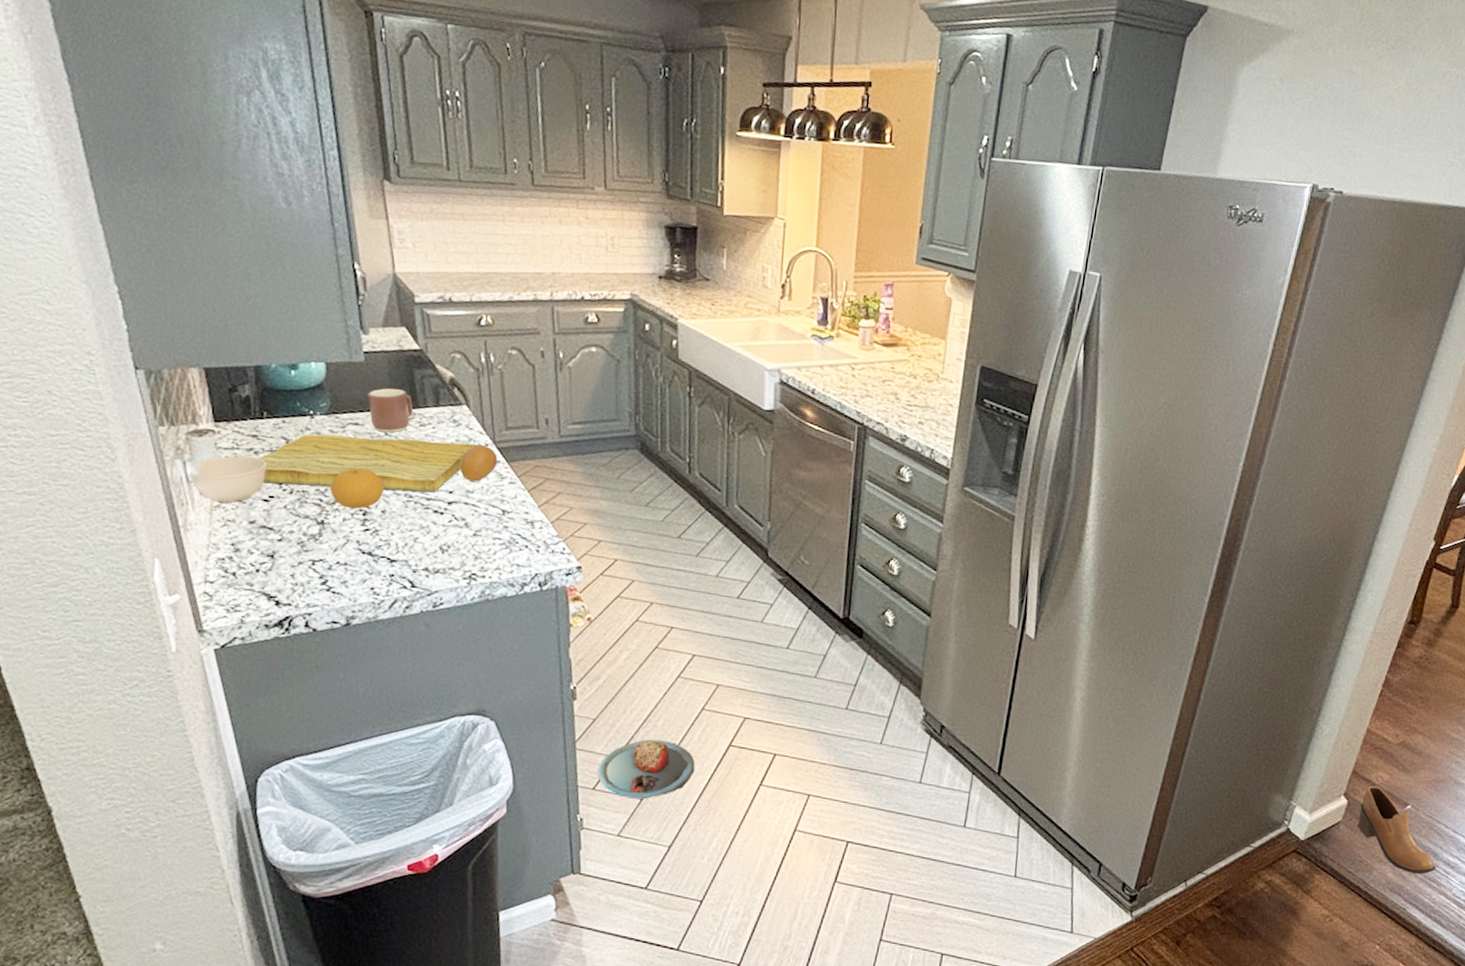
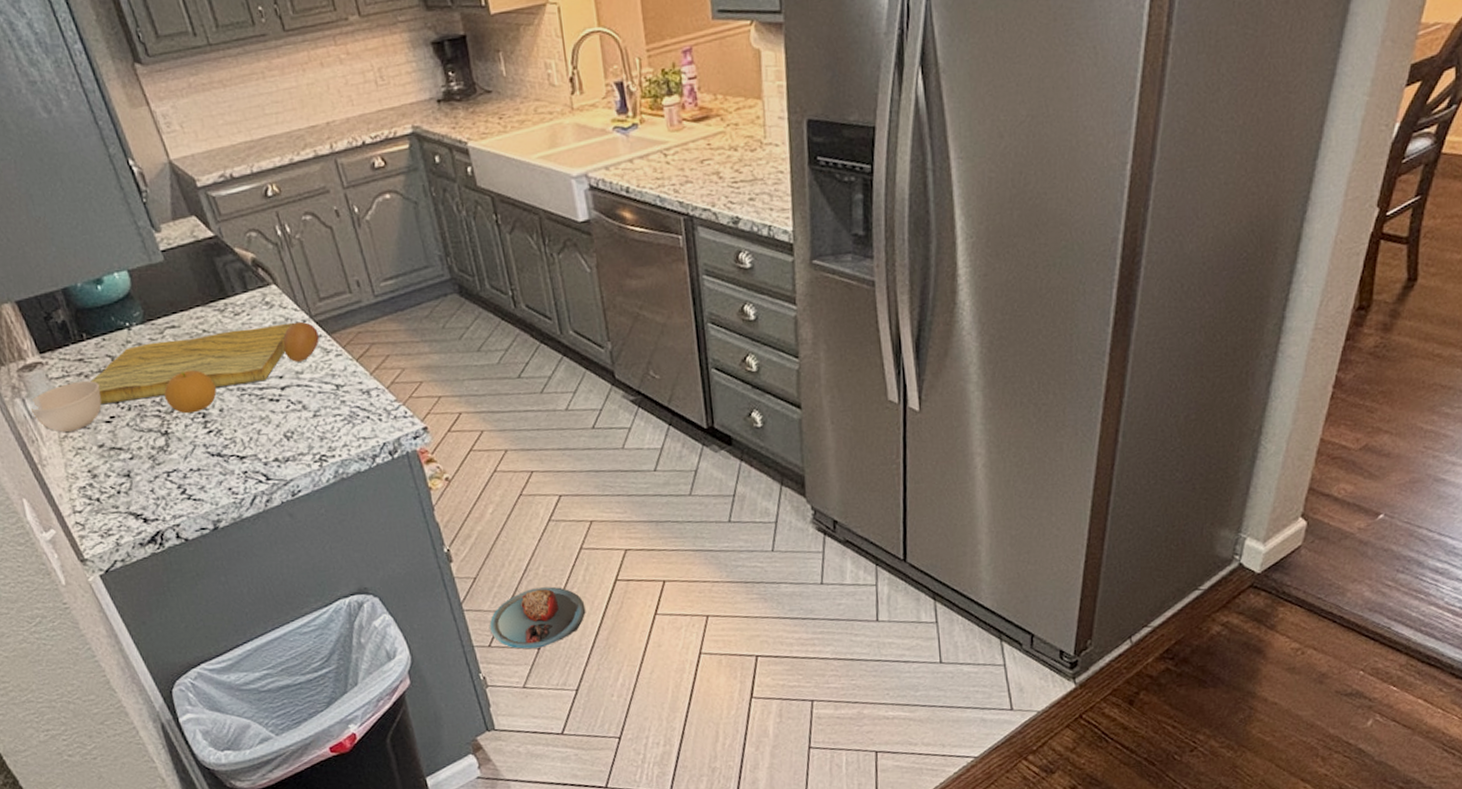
mug: present [367,388,414,433] -> none [176,281,225,330]
shoe: present [1358,785,1436,875] -> none [1323,499,1422,588]

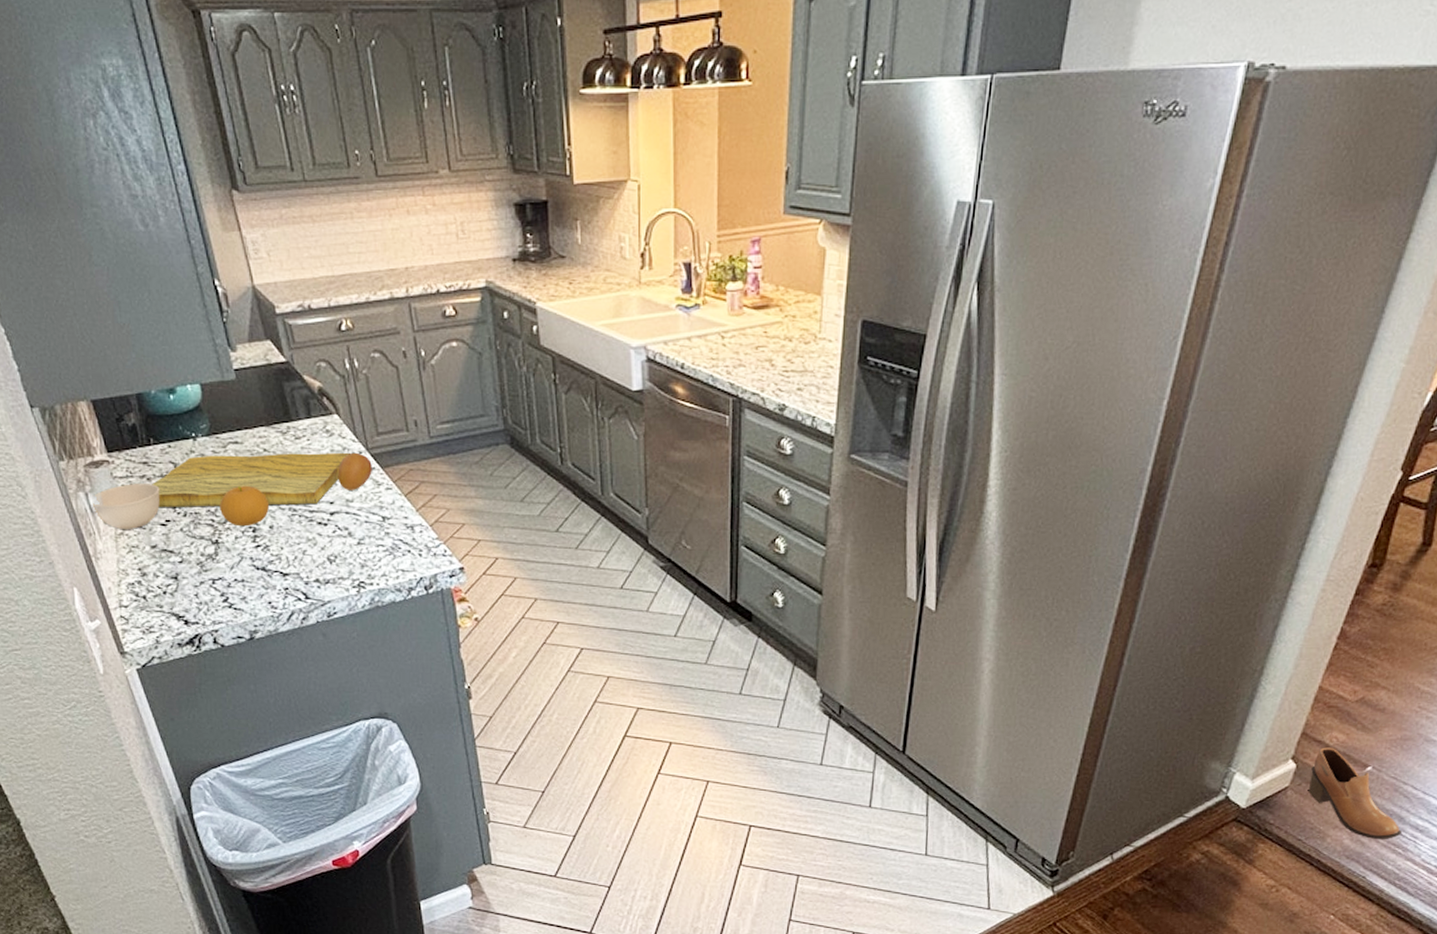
pet bowl: present [489,586,586,649] -> none [499,734,592,792]
shoe: none [1323,499,1422,588] -> present [1309,747,1402,840]

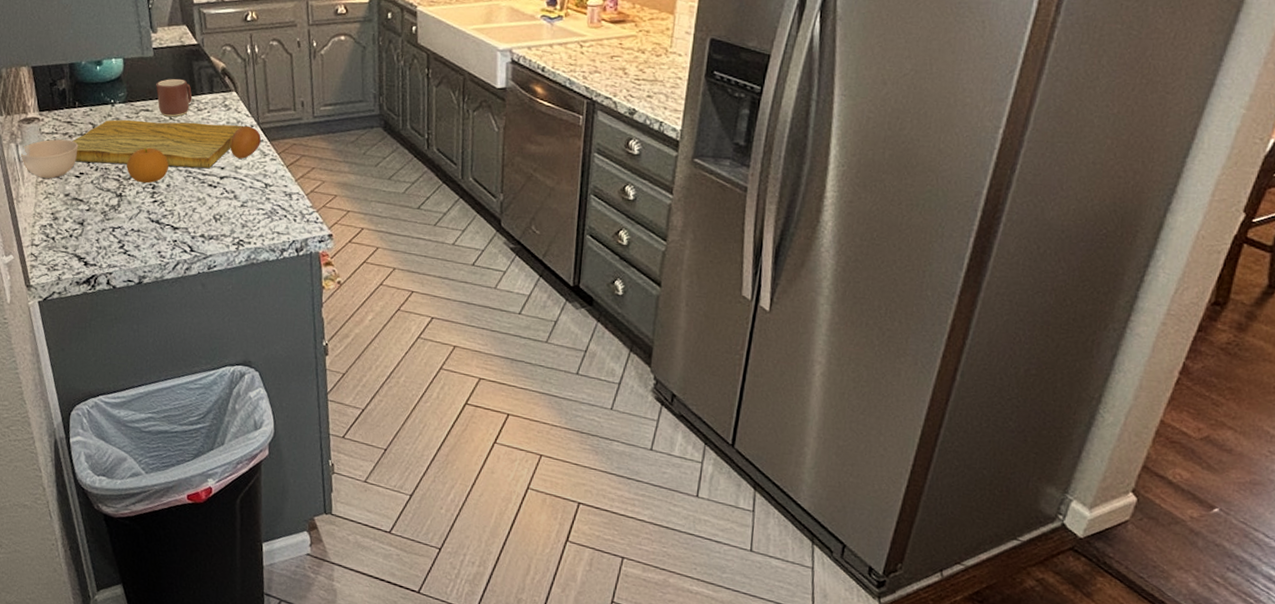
mug: none [243,403,288,449] -> present [156,78,193,117]
shoe: present [1309,747,1402,840] -> none [1151,483,1253,588]

